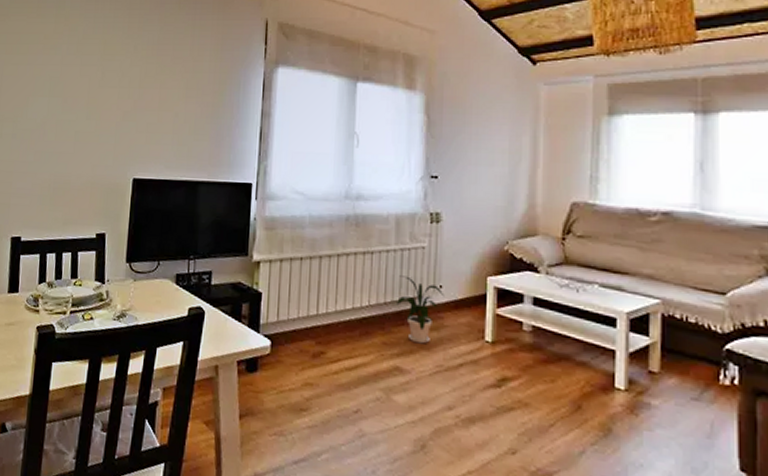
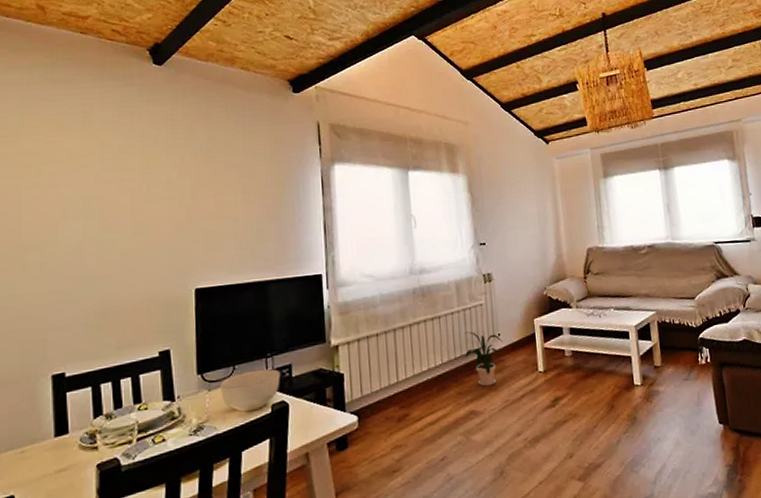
bowl: none [144,269,201,311] -> present [219,368,281,413]

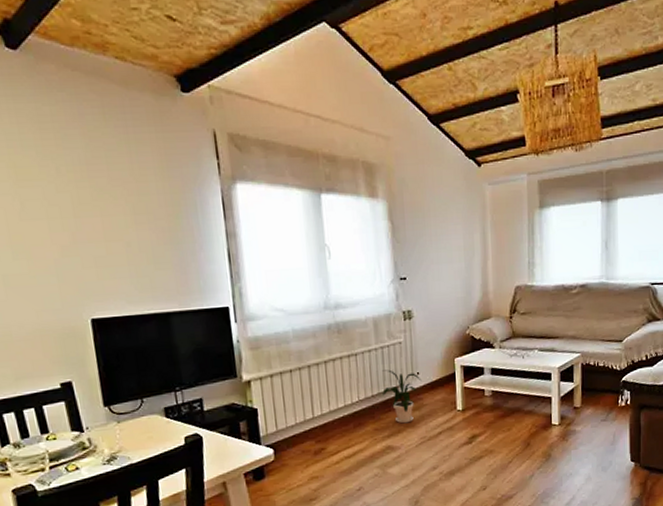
bowl: present [219,368,281,413] -> none [128,402,192,444]

